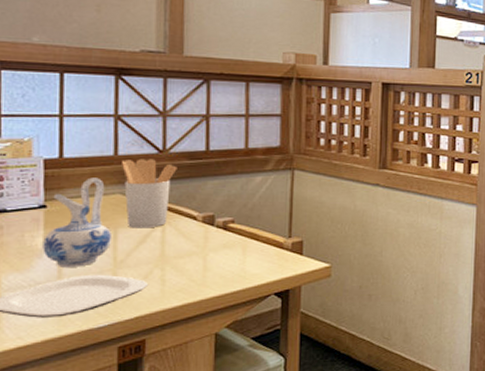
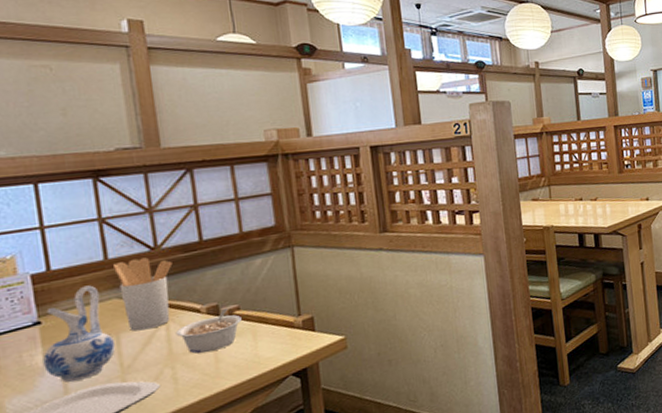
legume: none [170,219,234,260] -> present [175,307,242,354]

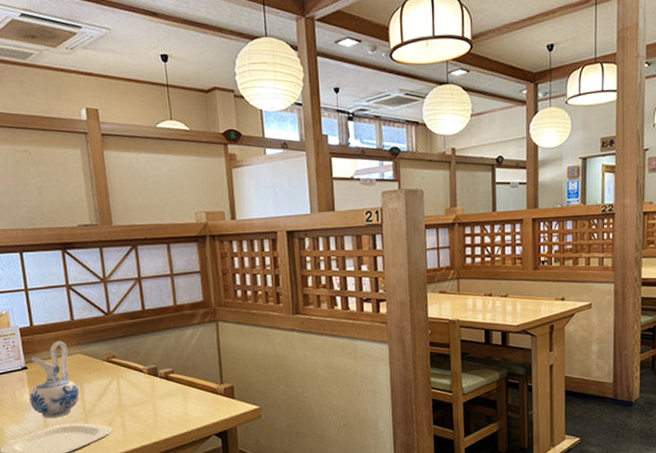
utensil holder: present [113,257,173,331] -> none [78,321,122,383]
legume: present [175,307,242,354] -> none [124,370,175,408]

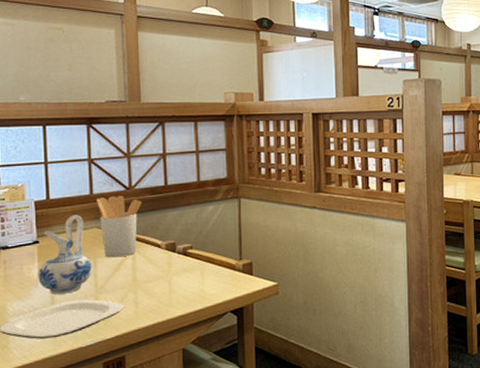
utensil holder: none [78,321,122,383] -> present [97,196,142,258]

